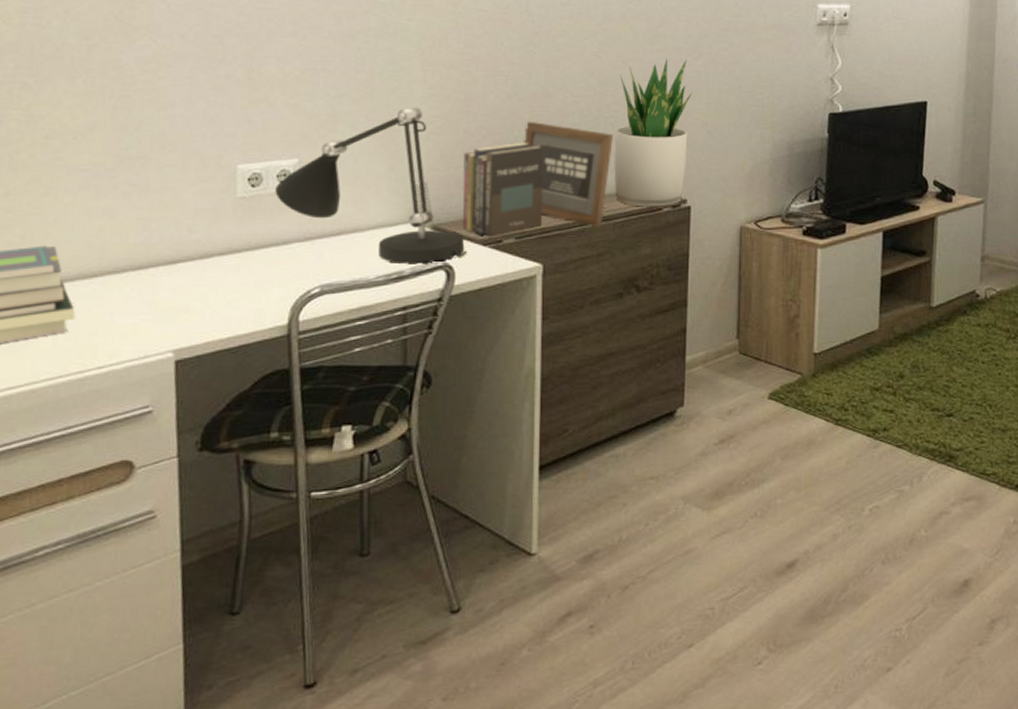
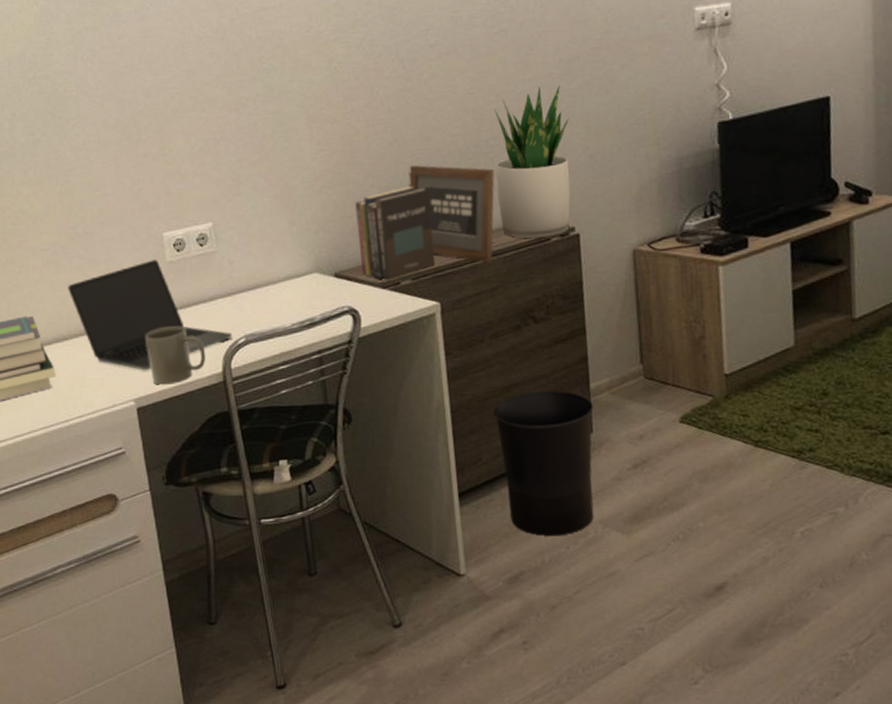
laptop: none [107,193,305,319] -> present [68,259,232,371]
mug: none [197,270,271,336] -> present [145,326,206,385]
desk lamp: present [275,107,468,263] -> none [197,163,370,311]
waste bin: none [585,361,687,512] -> present [493,390,594,536]

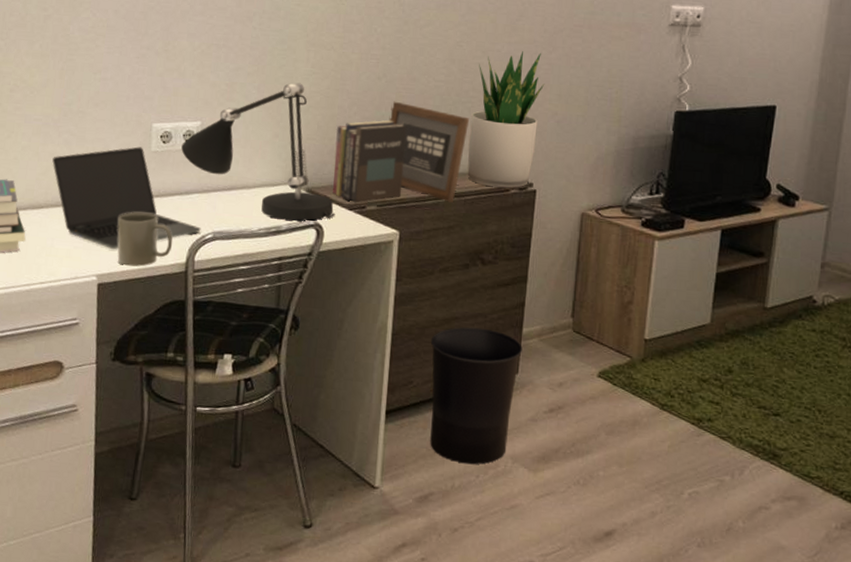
desk lamp: none [197,163,370,311] -> present [181,82,336,221]

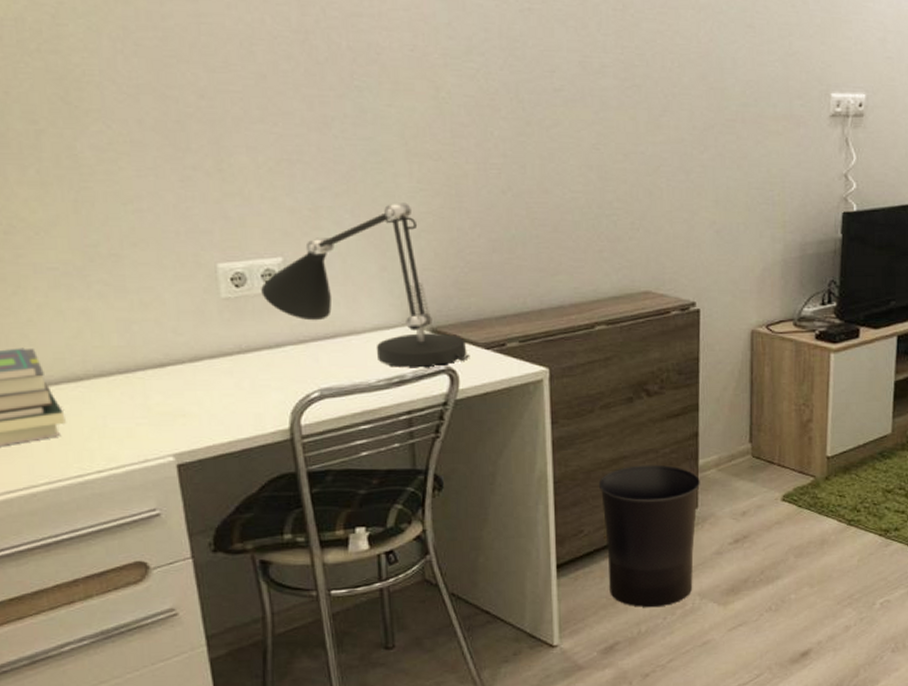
laptop: present [52,146,201,250] -> none [84,294,304,423]
mug: present [117,211,173,267] -> none [190,373,270,440]
books: present [333,120,407,204] -> none [458,241,547,341]
picture frame: present [389,101,469,202] -> none [521,218,616,331]
planter: present [467,51,545,189] -> none [618,152,699,310]

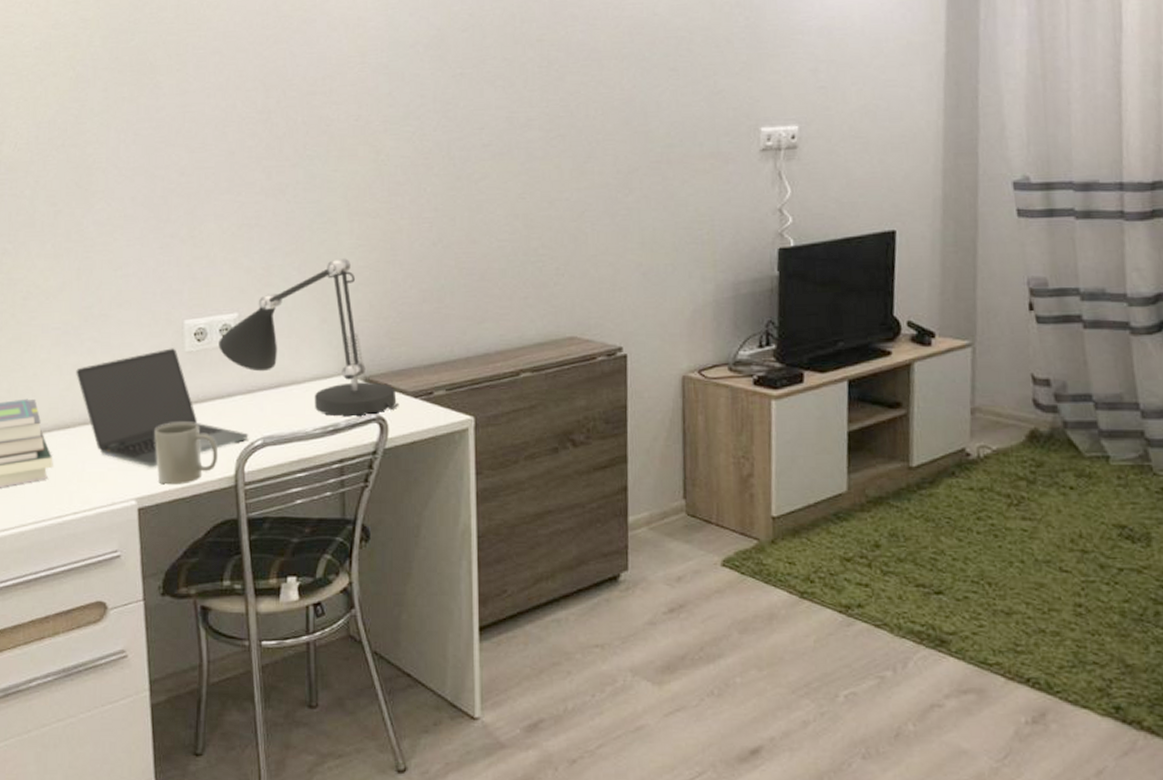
laptop: none [84,294,304,423] -> present [76,348,249,468]
mug: none [190,373,270,440] -> present [154,422,219,485]
waste bin: present [598,464,700,607] -> none [522,520,630,681]

